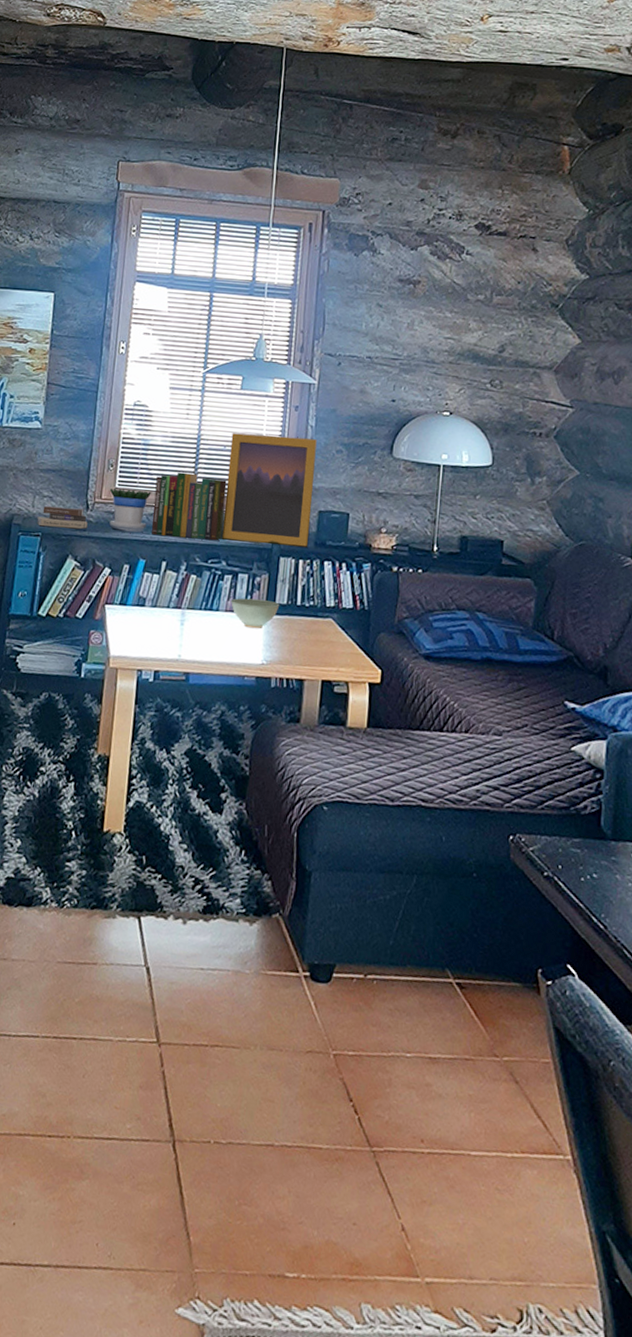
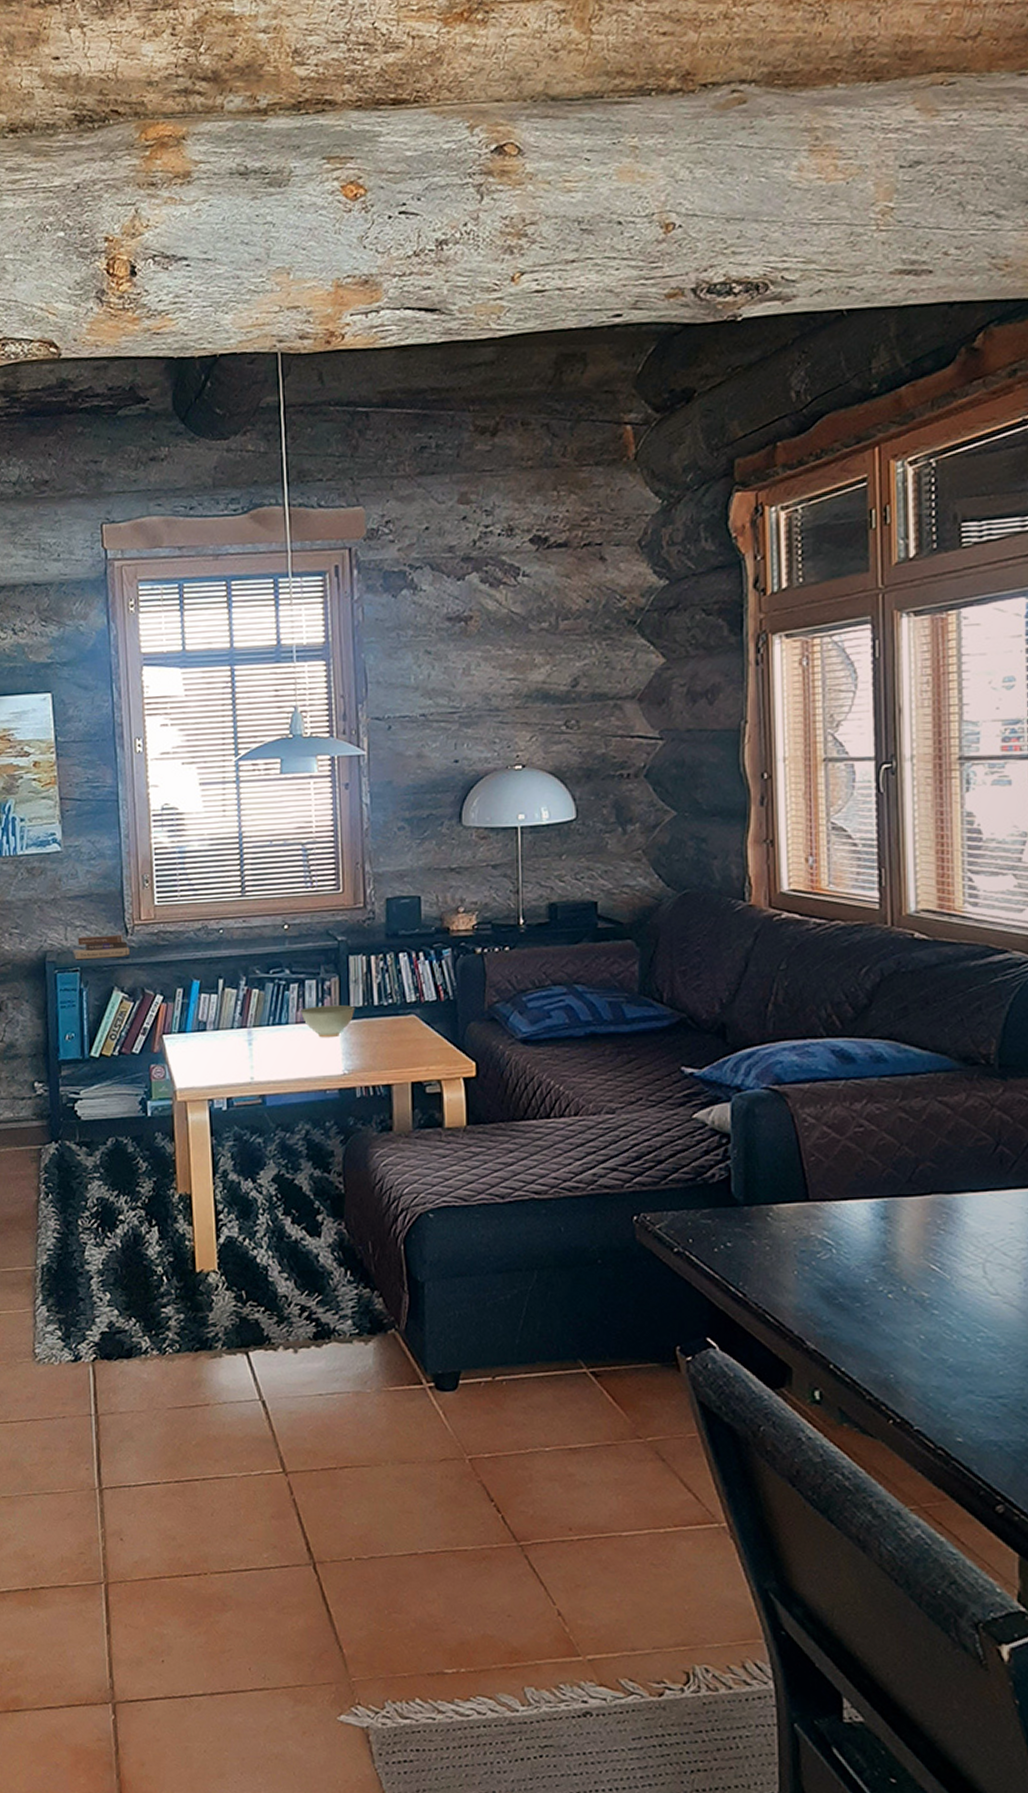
flowerpot: present [109,488,151,534] -> none [148,904,196,954]
books: present [151,472,227,541] -> none [199,877,282,952]
picture frame: present [221,433,317,548] -> none [277,819,379,947]

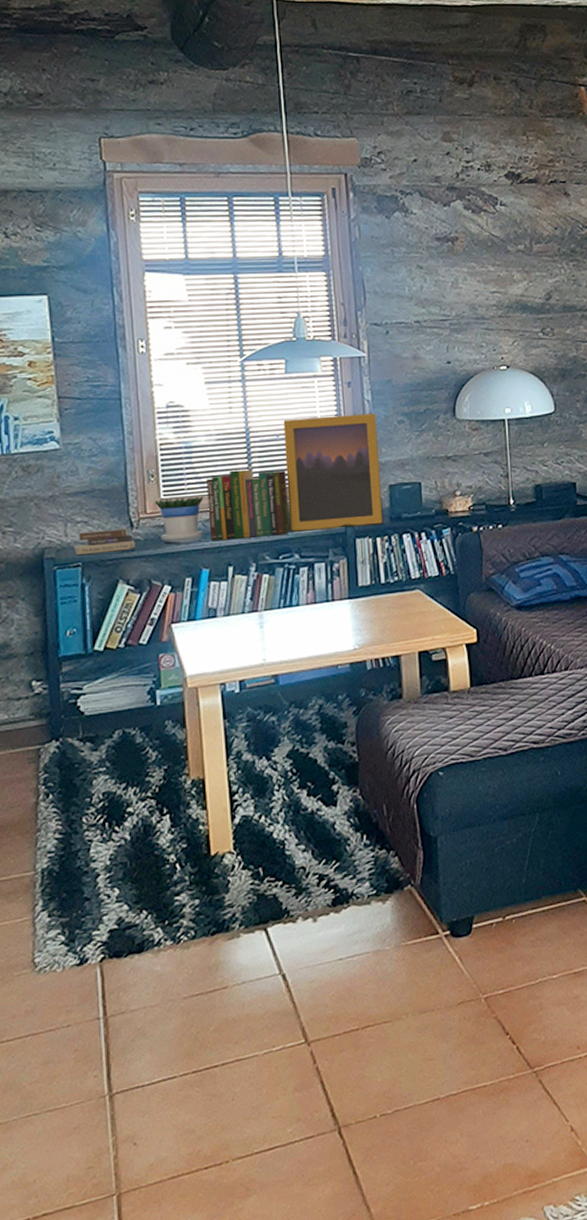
flowerpot: none [148,904,196,954] -> present [154,496,204,545]
books: none [199,877,282,952] -> present [206,469,291,542]
picture frame: none [277,819,379,947] -> present [283,413,384,533]
bowl: present [301,1005,355,1038] -> none [311,584,364,617]

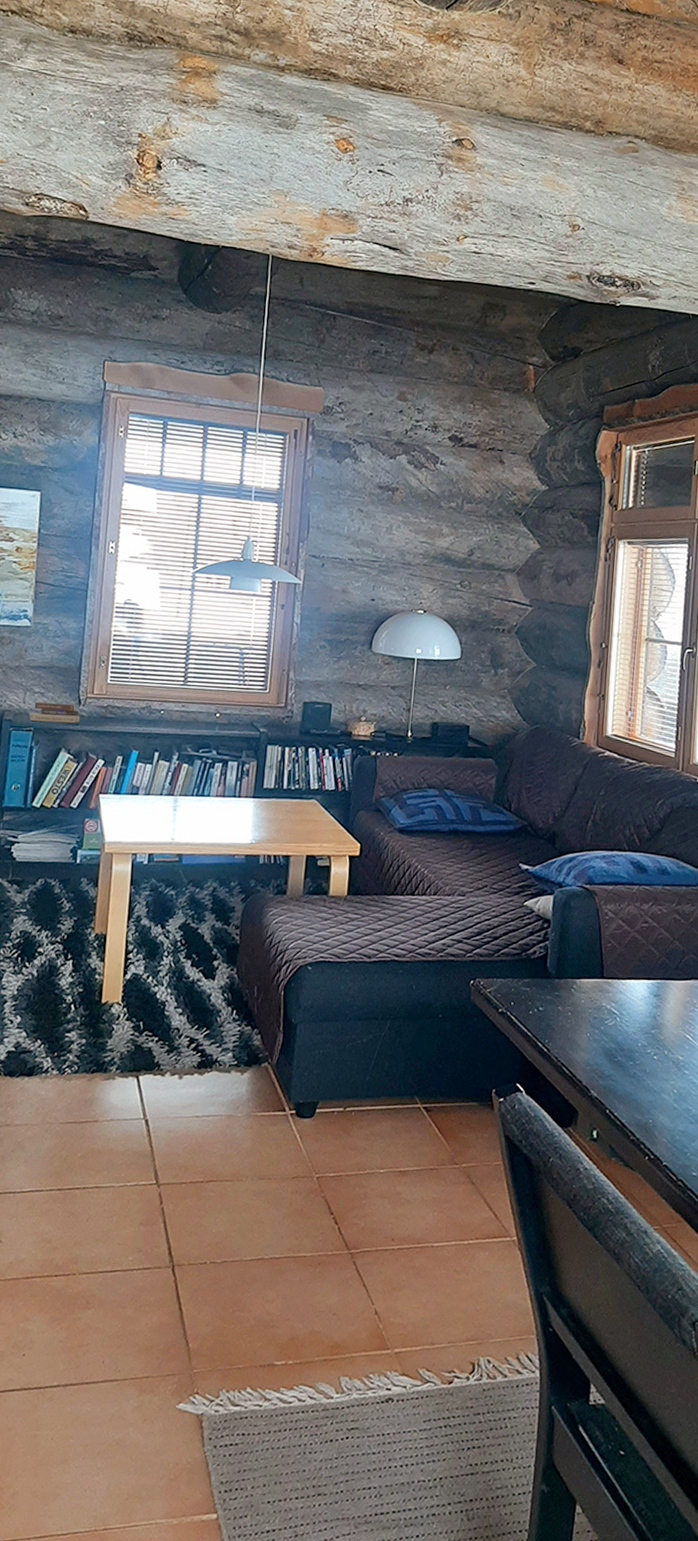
flowerpot: present [154,496,204,545] -> none [101,683,143,726]
books: present [206,469,291,542] -> none [144,667,217,732]
picture frame: present [283,413,384,533] -> none [212,630,302,737]

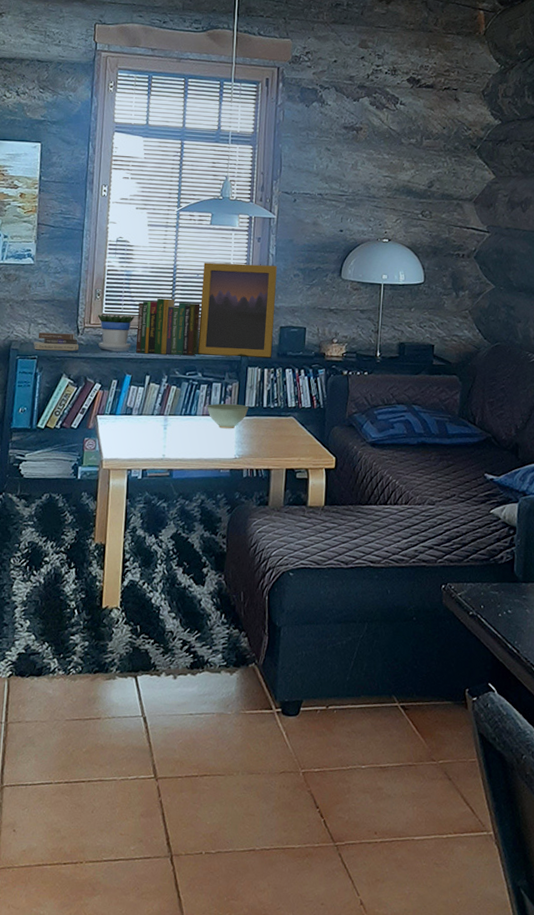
flowerpot: none [101,683,143,726] -> present [97,314,135,353]
books: none [144,667,217,732] -> present [136,298,201,356]
picture frame: none [212,630,302,737] -> present [197,262,277,359]
bowl: none [221,784,268,812] -> present [207,403,249,429]

